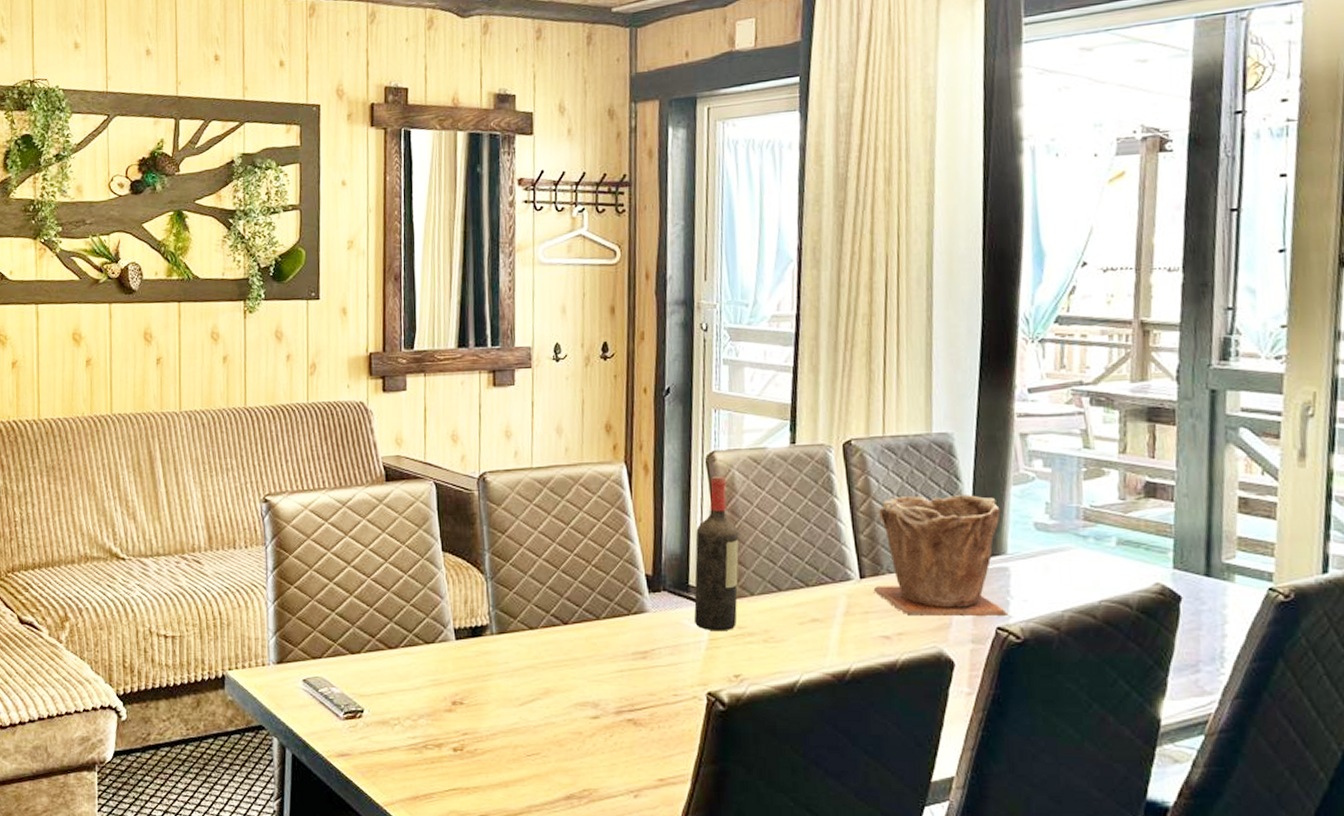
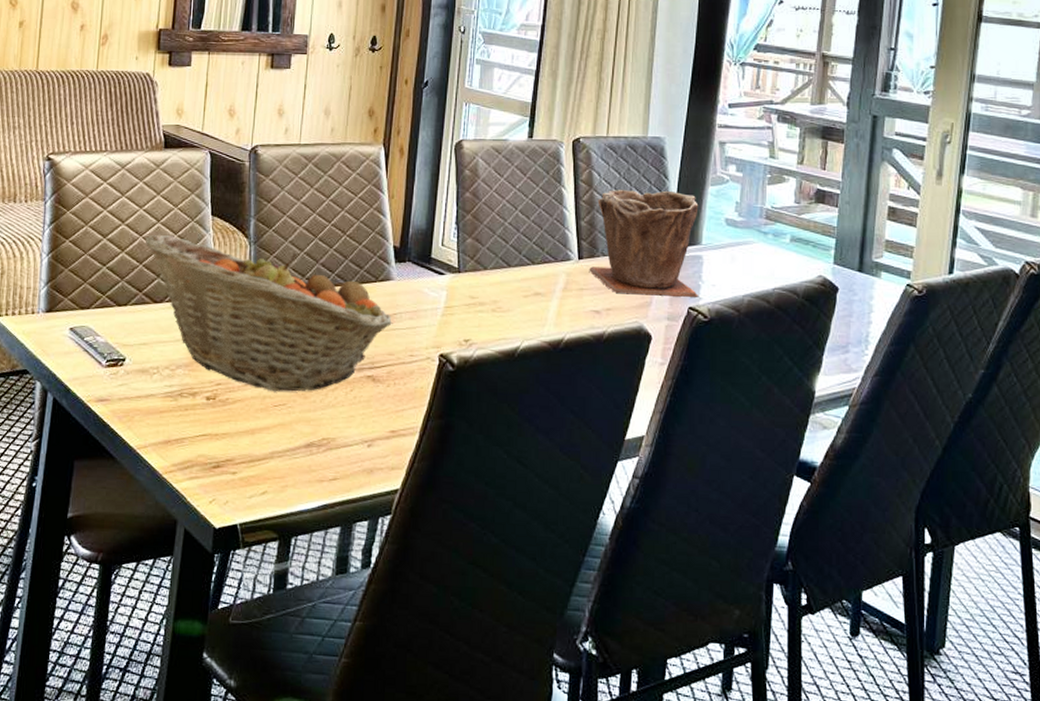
fruit basket: none [373,574,652,739] -> present [145,234,393,392]
wine bottle: present [693,475,739,632] -> none [433,161,478,301]

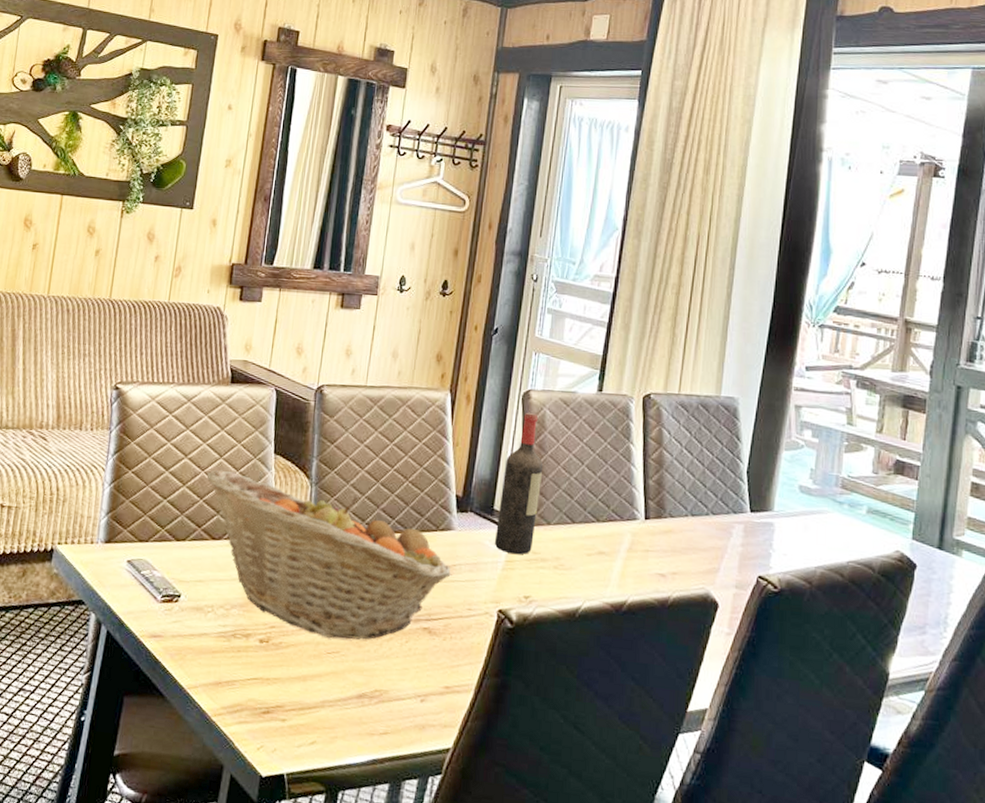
wine bottle: none [433,161,478,301] -> present [494,412,544,555]
plant pot: present [589,190,699,297] -> none [655,449,772,566]

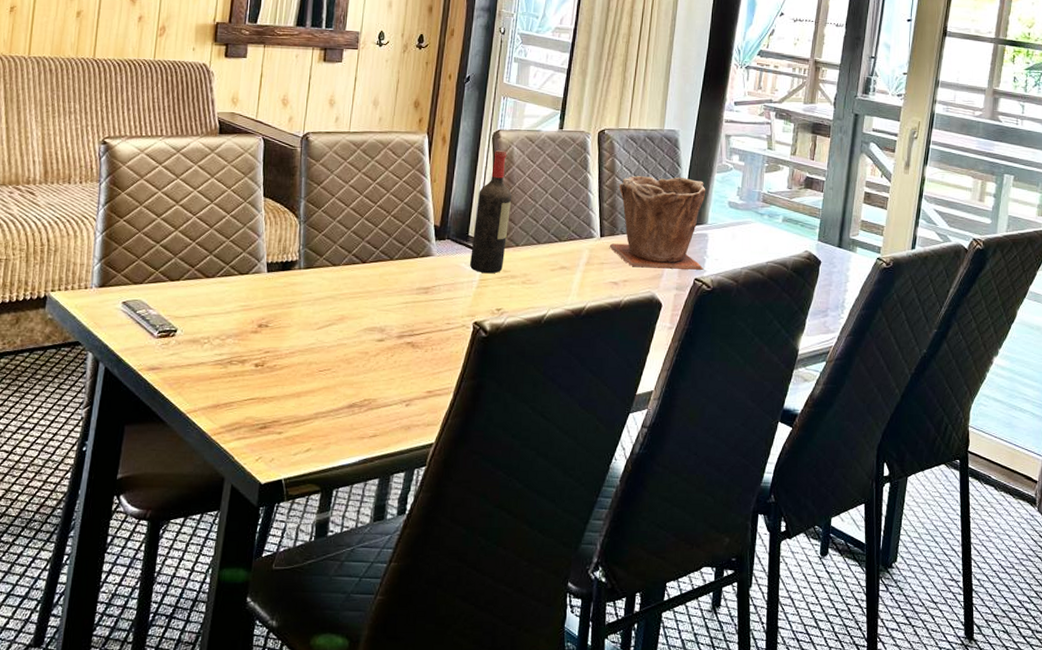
fruit basket: present [206,470,452,640] -> none [198,214,432,358]
plant pot: none [655,449,772,566] -> present [609,176,706,270]

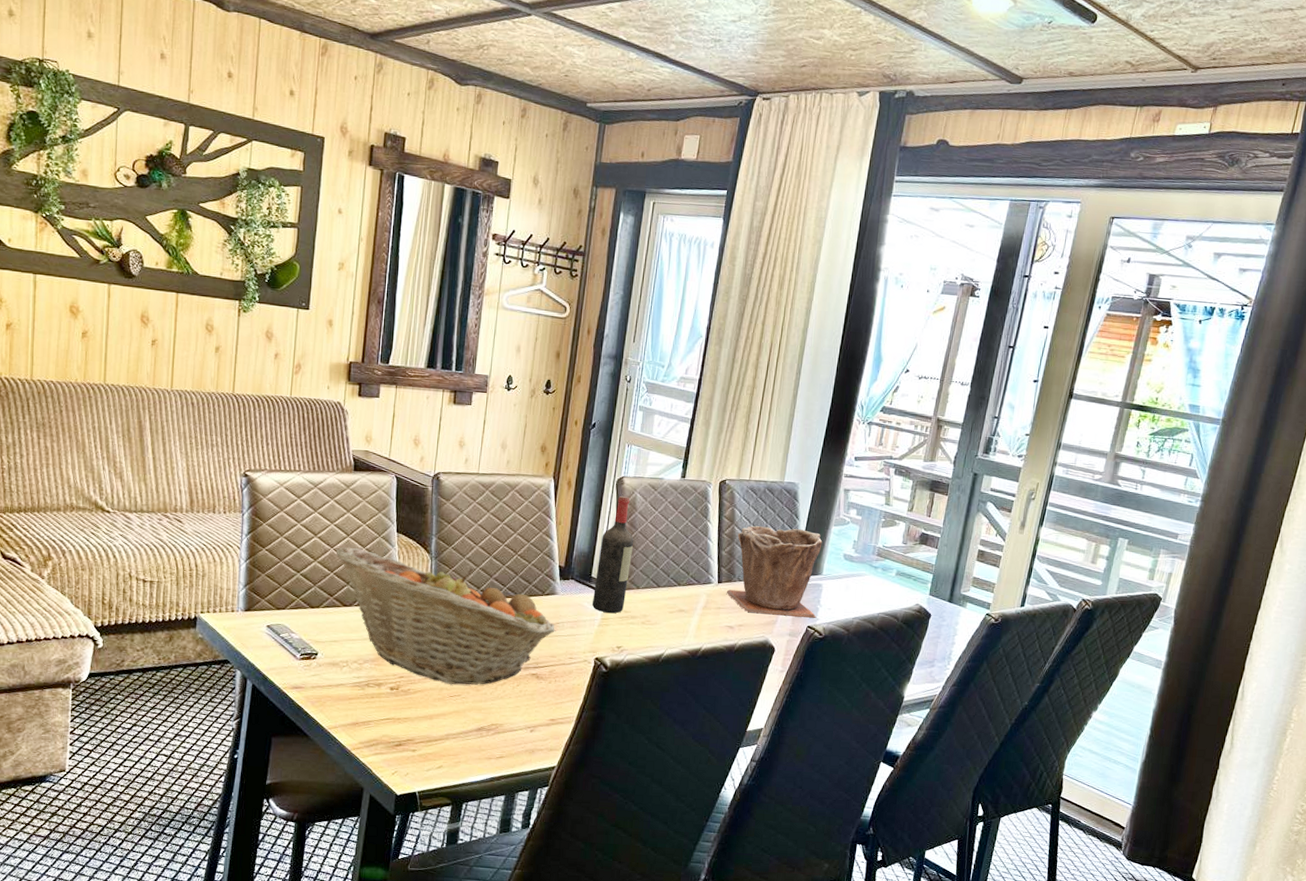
fruit basket: none [198,214,432,358] -> present [336,547,556,685]

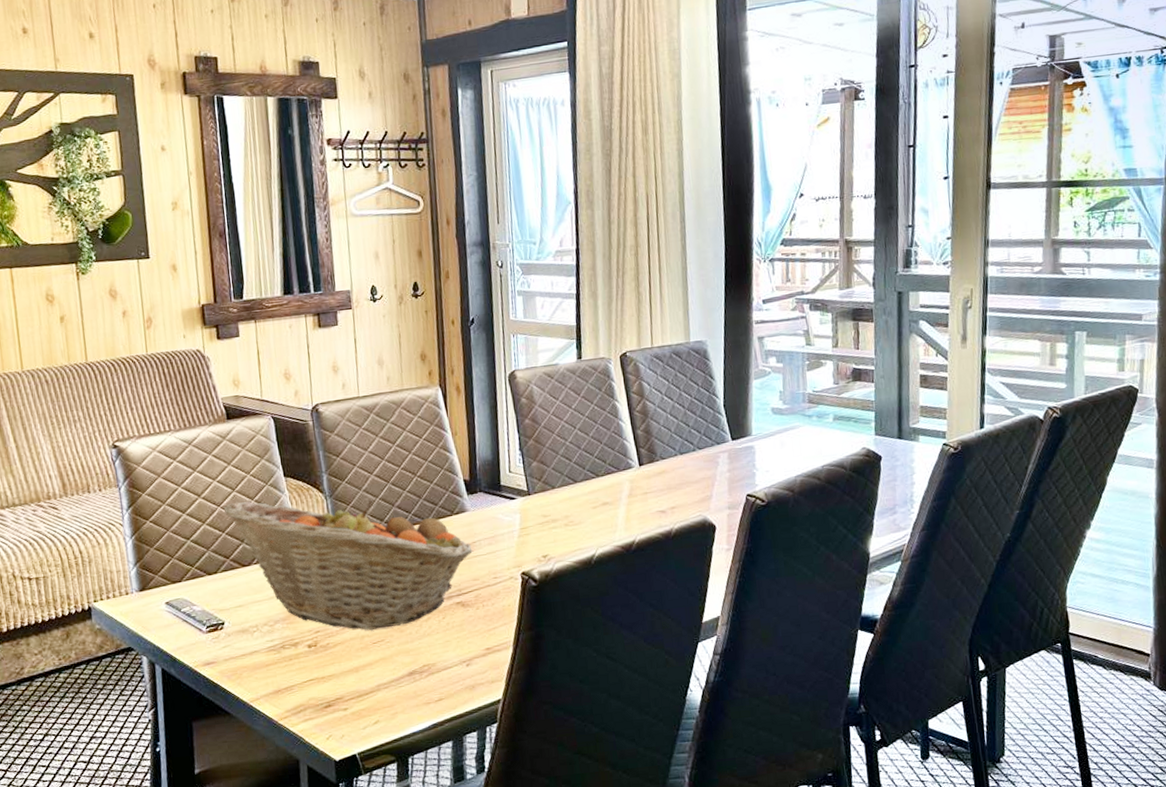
wine bottle: present [592,495,634,614] -> none [503,390,542,522]
plant pot: present [726,525,823,618] -> none [650,389,754,493]

